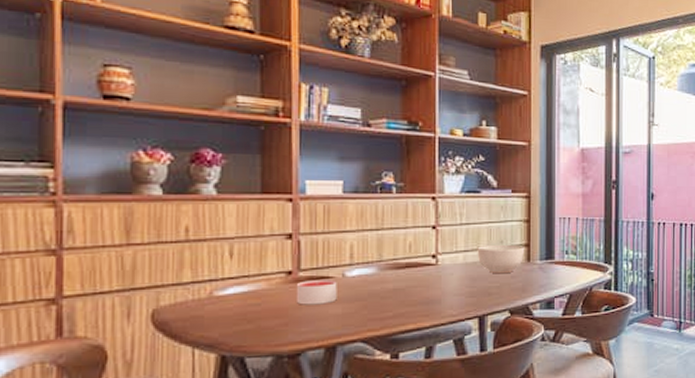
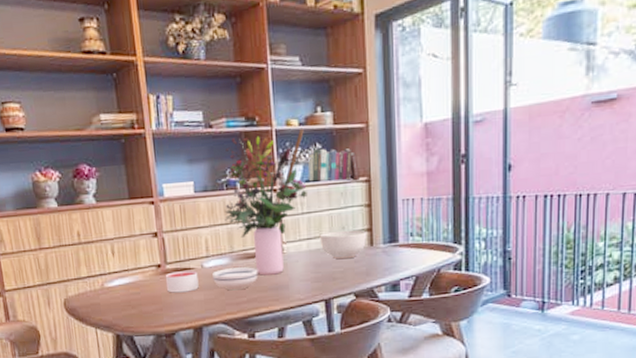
bowl: none [355,278,408,304] -> present [212,267,258,291]
bouquet: none [375,138,468,288] -> present [222,128,307,276]
books: none [469,160,520,196] -> present [307,148,359,182]

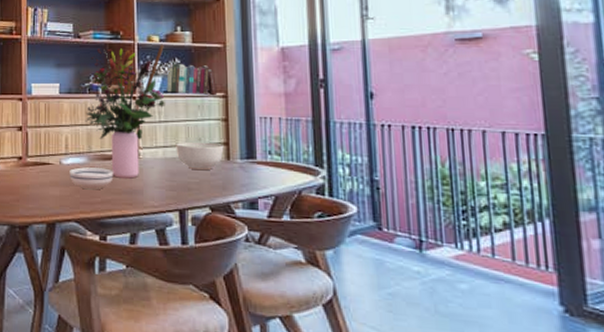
candle: present [165,270,199,293] -> none [25,165,56,187]

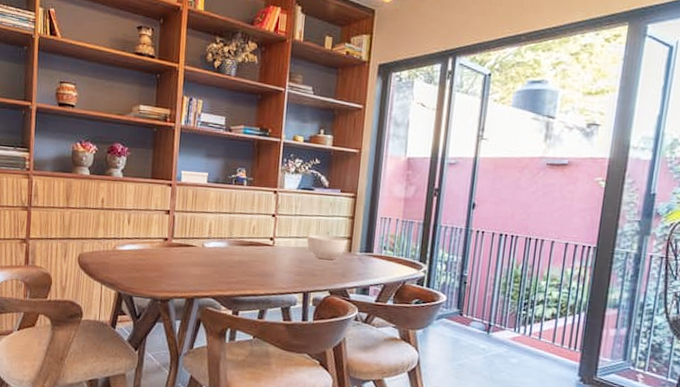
bowl: present [69,167,114,190] -> none [210,251,250,272]
bouquet: present [85,44,165,179] -> none [228,143,307,263]
books: present [166,63,217,96] -> none [304,163,348,196]

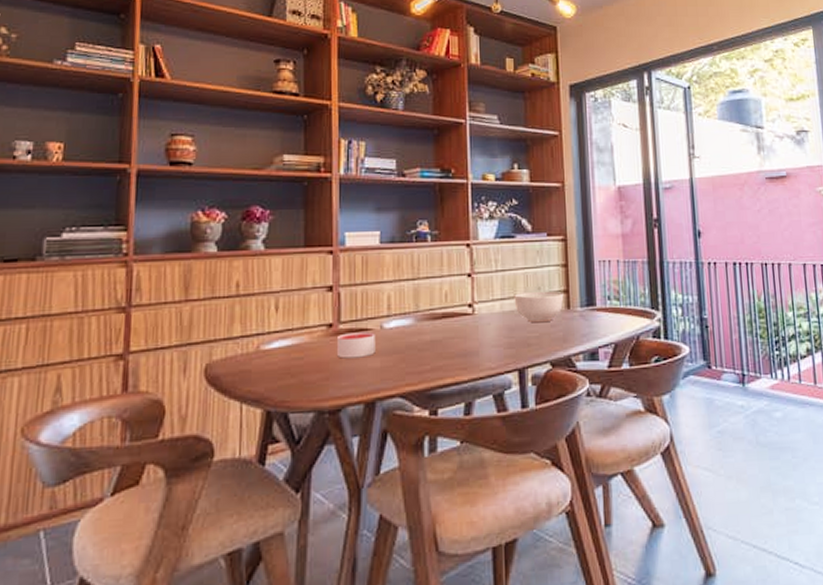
candle: none [169,246,198,266] -> present [336,332,376,359]

